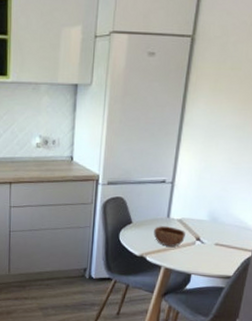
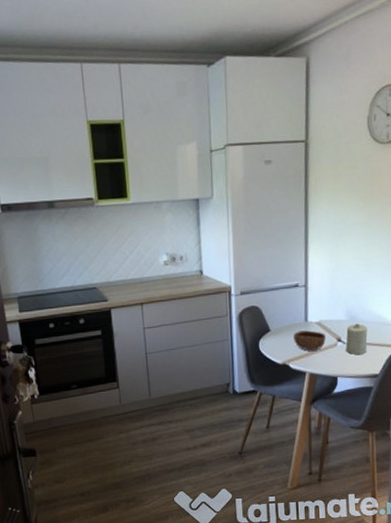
candle: none [203,225,227,256] -> present [346,323,368,355]

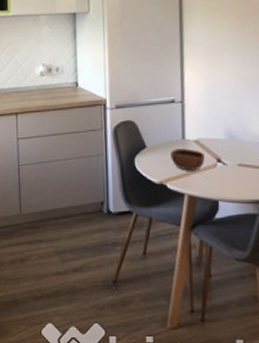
candle: present [346,323,368,355] -> none [226,144,249,178]

